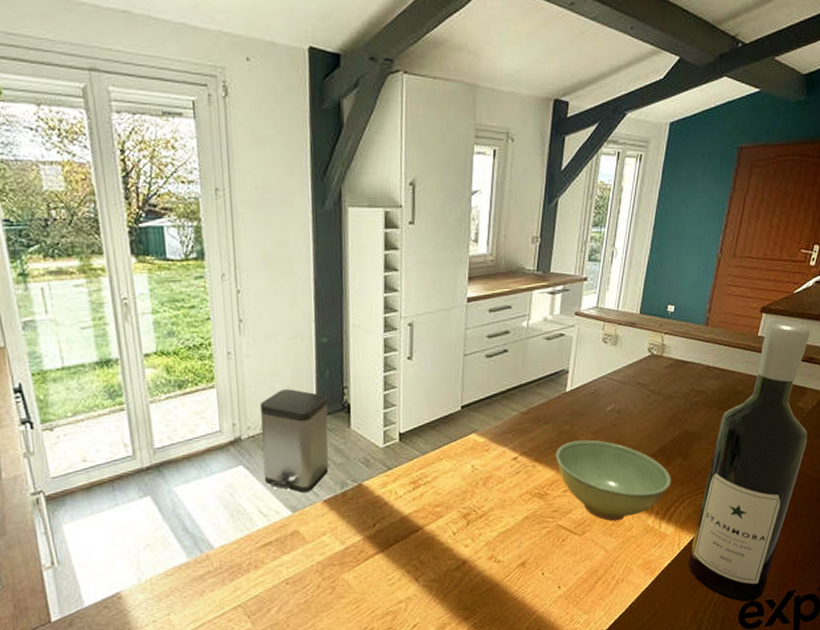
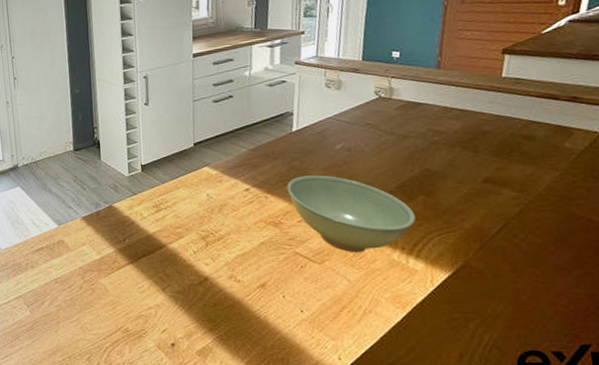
pedal bin: present [261,389,329,492] -> none [31,129,85,210]
bottle: present [688,319,811,602] -> none [445,60,583,351]

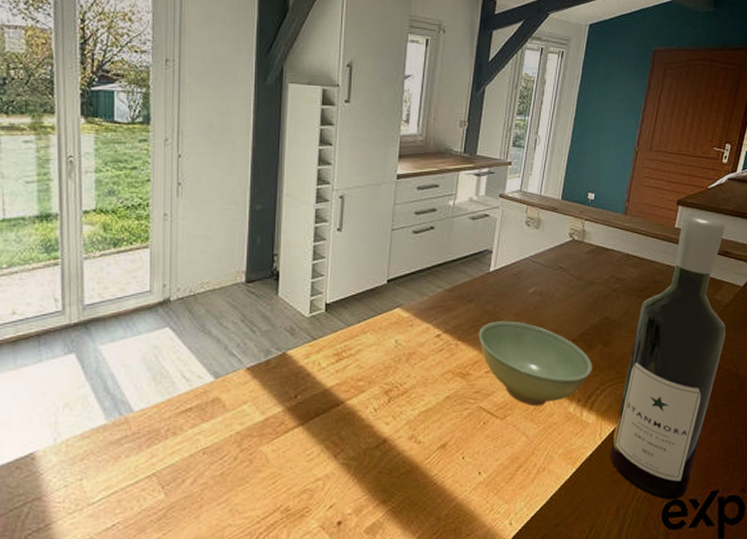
bottle: none [445,60,583,351] -> present [610,213,726,500]

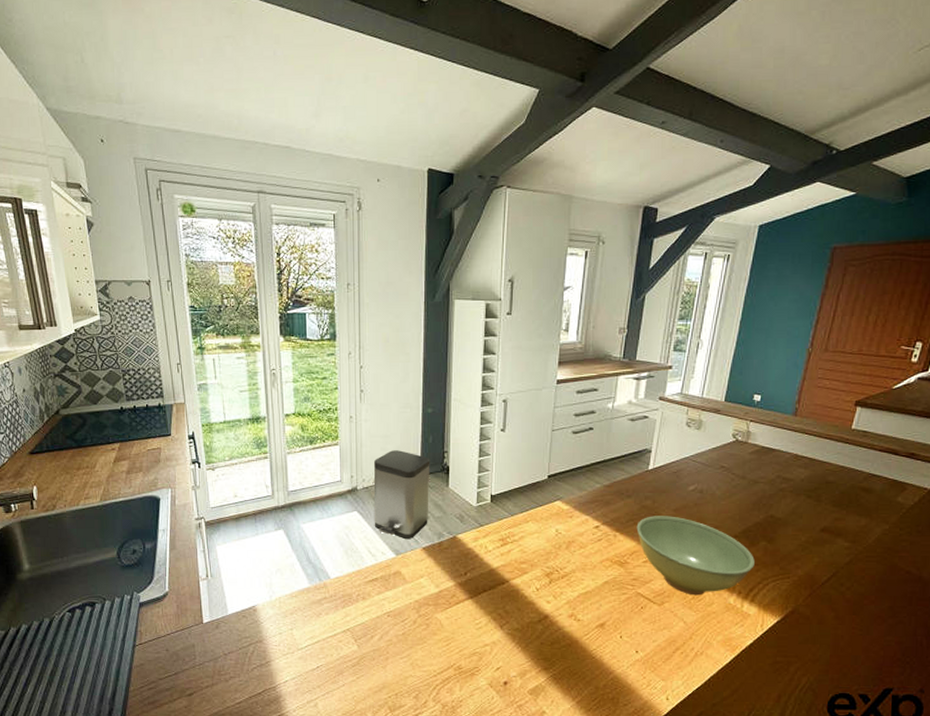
pedal bin: none [189,253,258,358] -> present [373,450,430,539]
bottle: present [610,213,726,500] -> none [772,414,912,693]

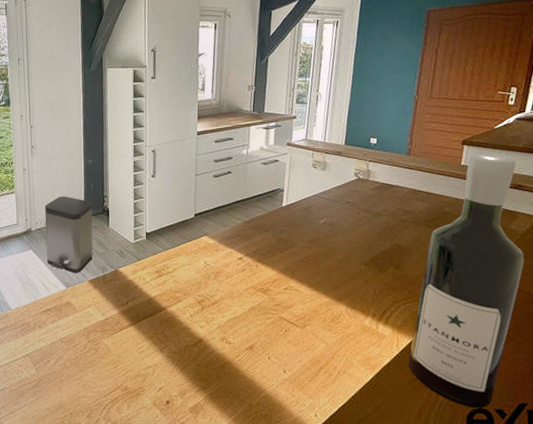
bowl: present [636,516,755,596] -> none [275,247,385,319]
bottle: none [772,414,912,693] -> present [408,151,524,409]

